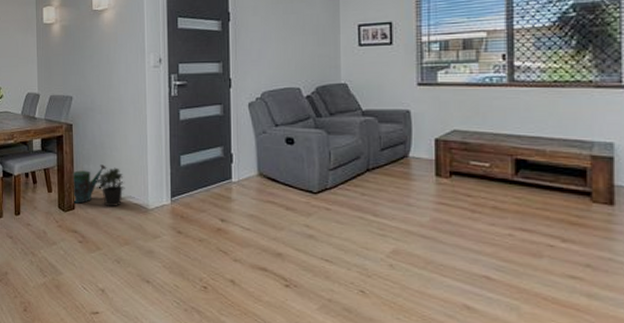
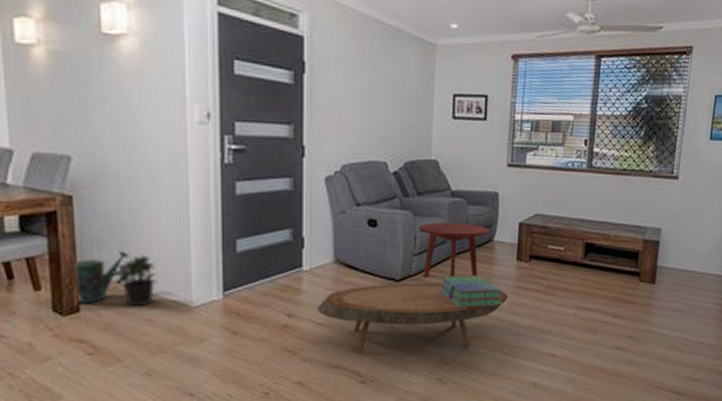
coffee table: none [245,195,429,262] -> present [317,283,508,353]
side table: none [332,140,403,192] -> present [418,222,489,278]
stack of books: none [357,190,425,222] -> present [440,275,504,308]

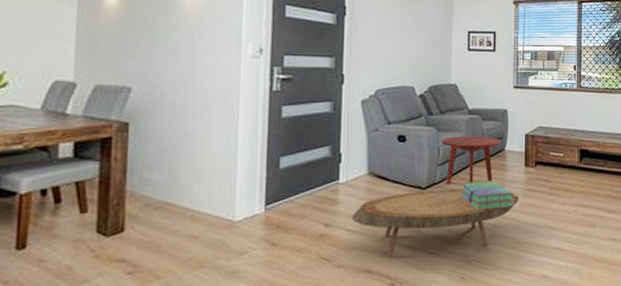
watering can: present [75,251,130,304] -> none [120,172,179,224]
potted plant: present [112,255,158,307] -> none [160,174,204,225]

